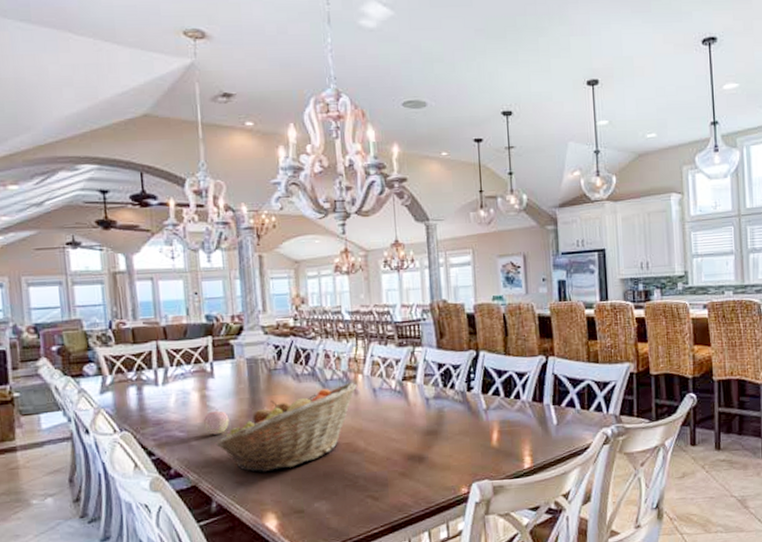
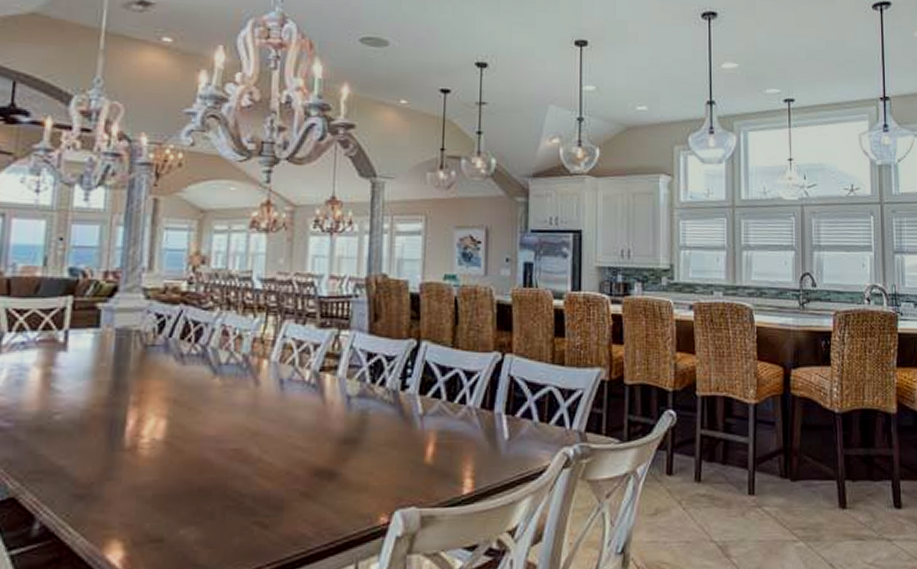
apple: present [203,409,229,435] -> none [40,393,79,428]
fruit basket: present [216,382,357,473] -> none [54,368,259,485]

